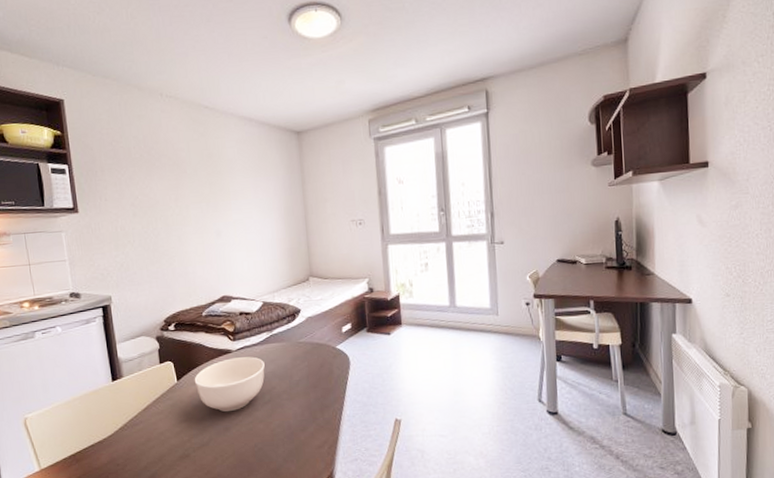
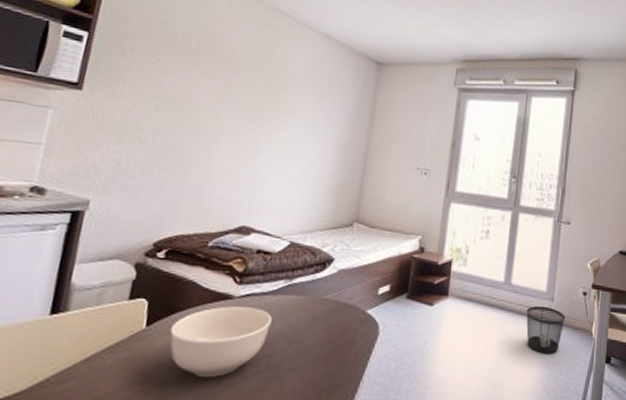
waste bin: none [474,320,513,361] -> present [526,305,566,354]

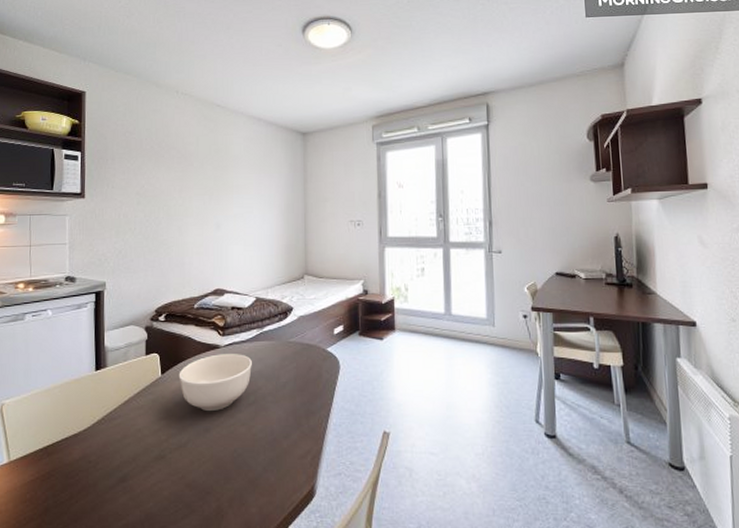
waste bin: present [526,305,566,354] -> none [470,331,509,375]

